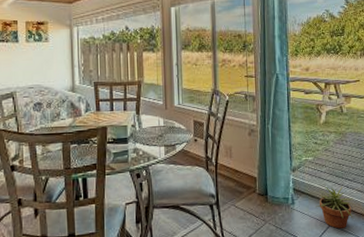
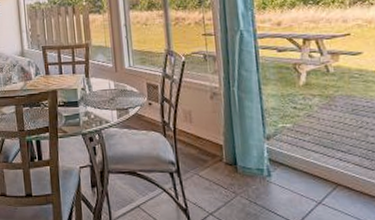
potted plant: present [315,186,355,229] -> none [299,157,352,208]

